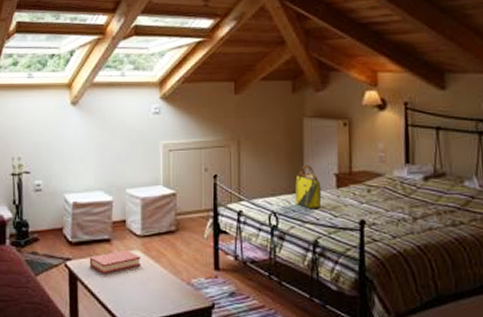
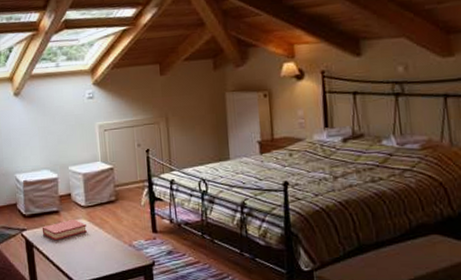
tote bag: present [295,165,322,208] -> none [221,135,247,174]

